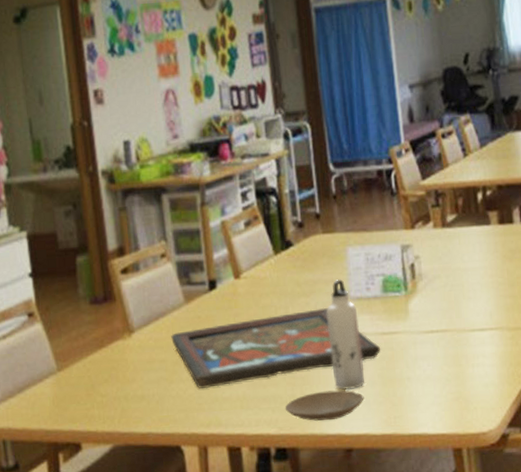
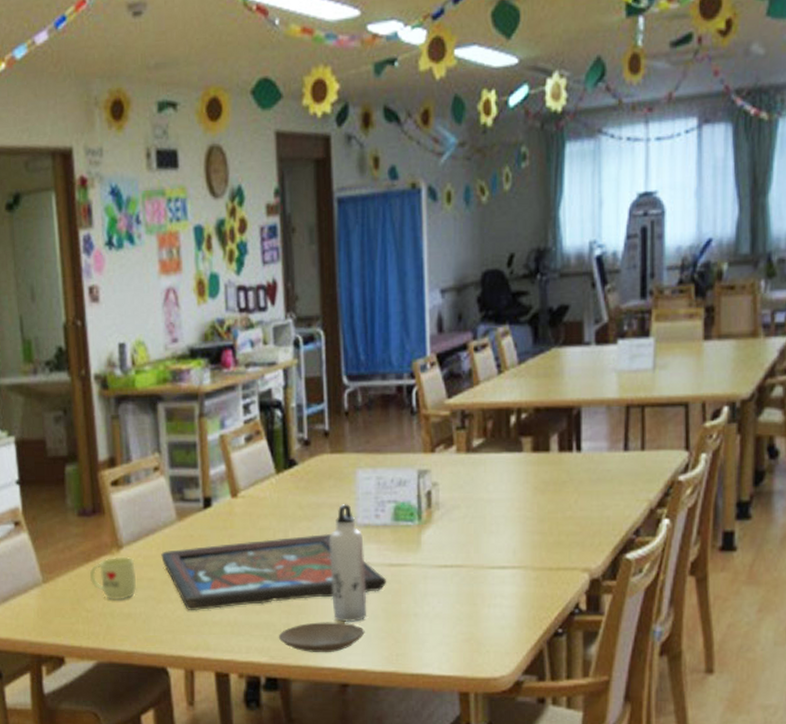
mug: none [103,340,150,384] -> present [89,556,137,600]

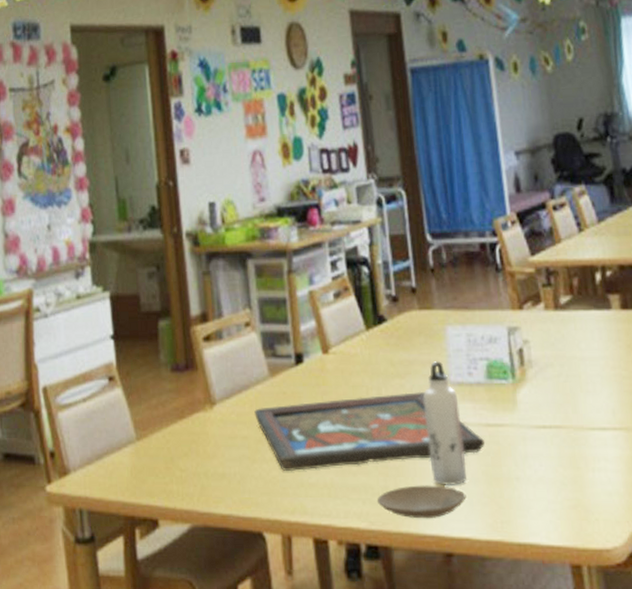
mug: present [89,556,137,600] -> none [183,413,231,459]

